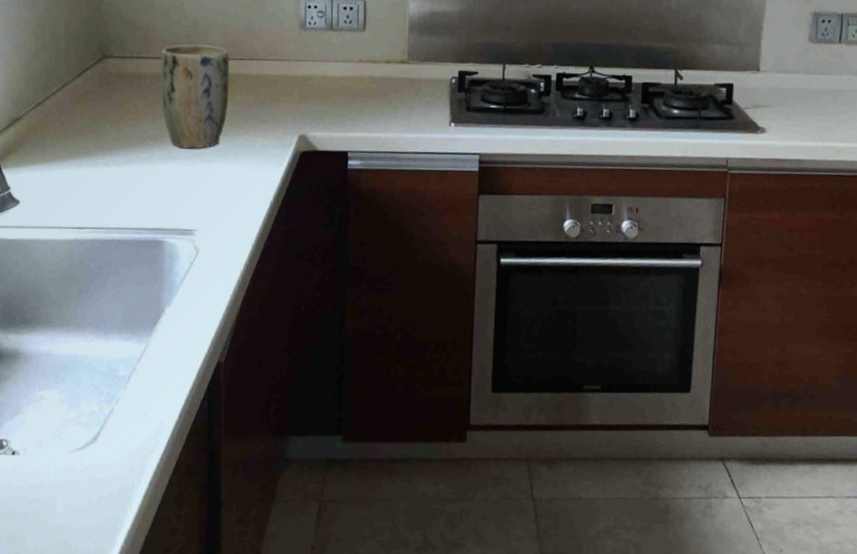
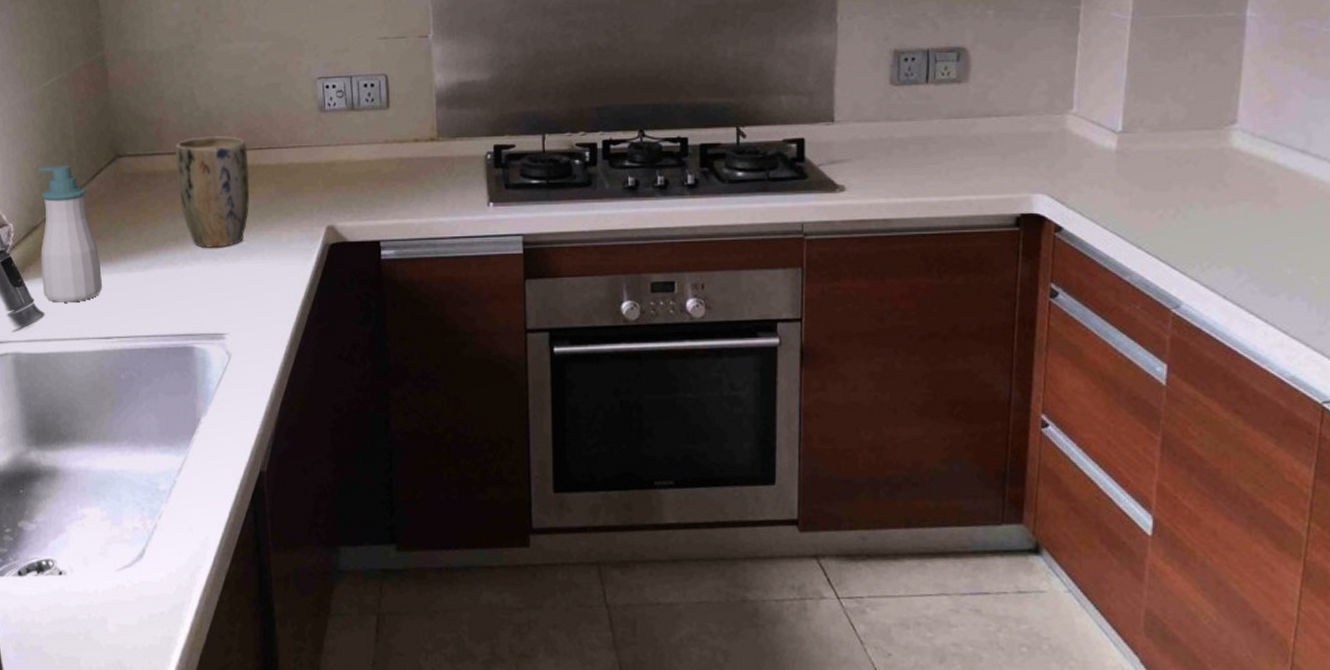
soap bottle: none [20,62,80,193] -> present [38,165,102,303]

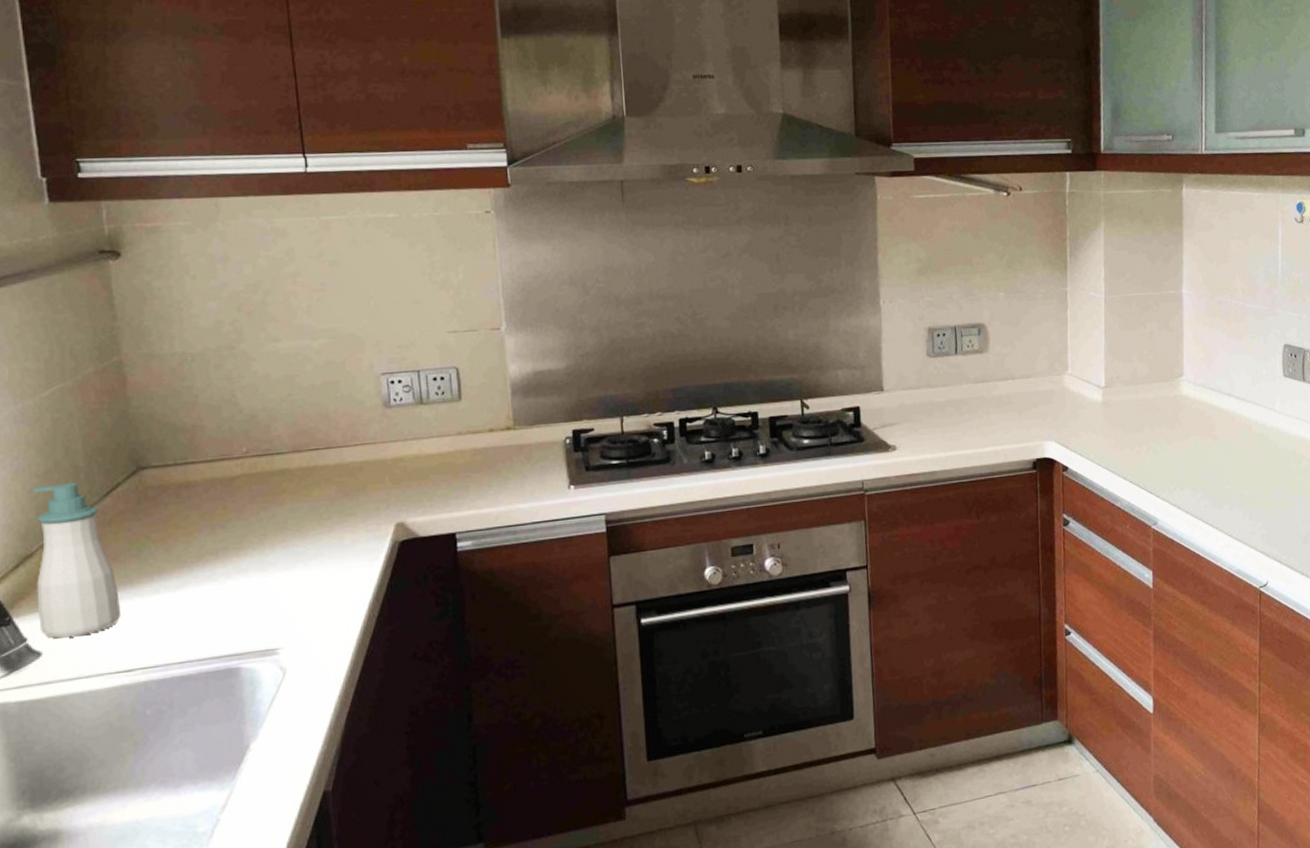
plant pot: present [176,136,250,248] -> none [214,438,305,559]

